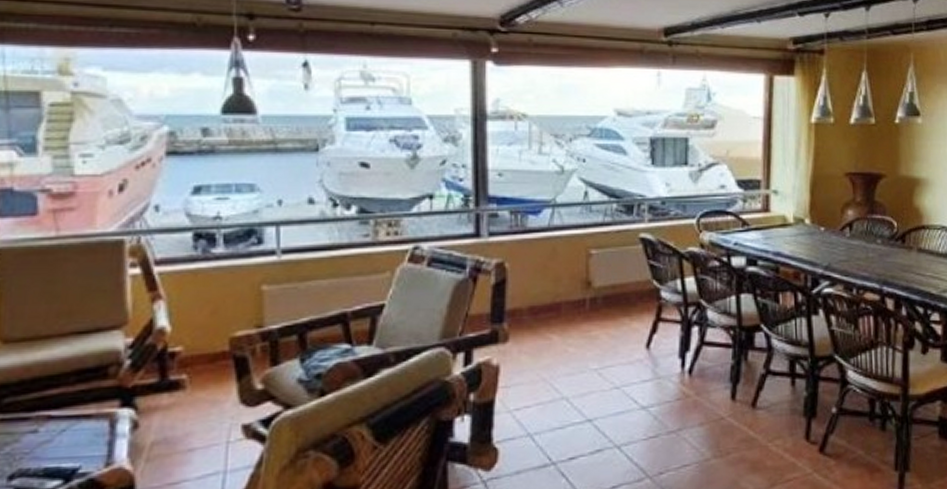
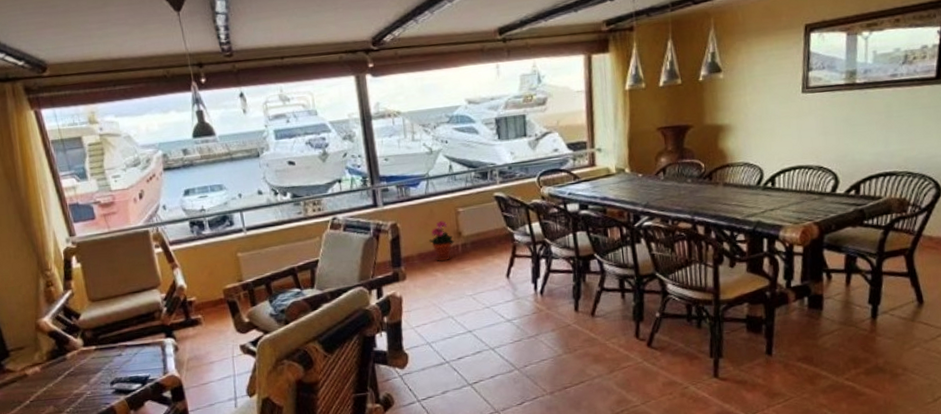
potted plant: none [546,264,581,319] -> present [429,221,454,261]

